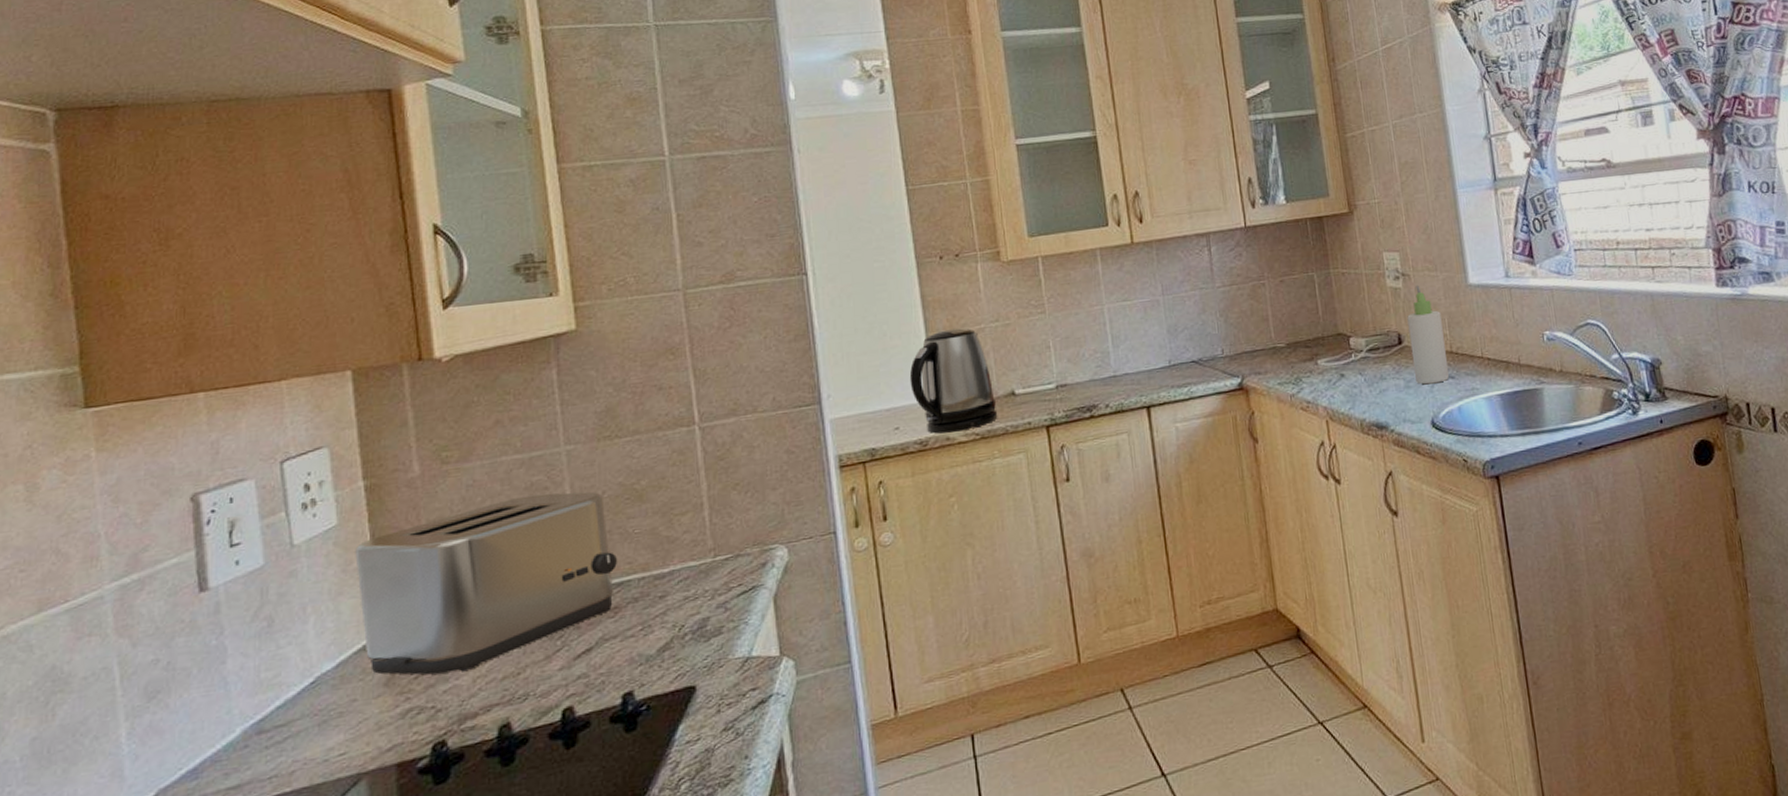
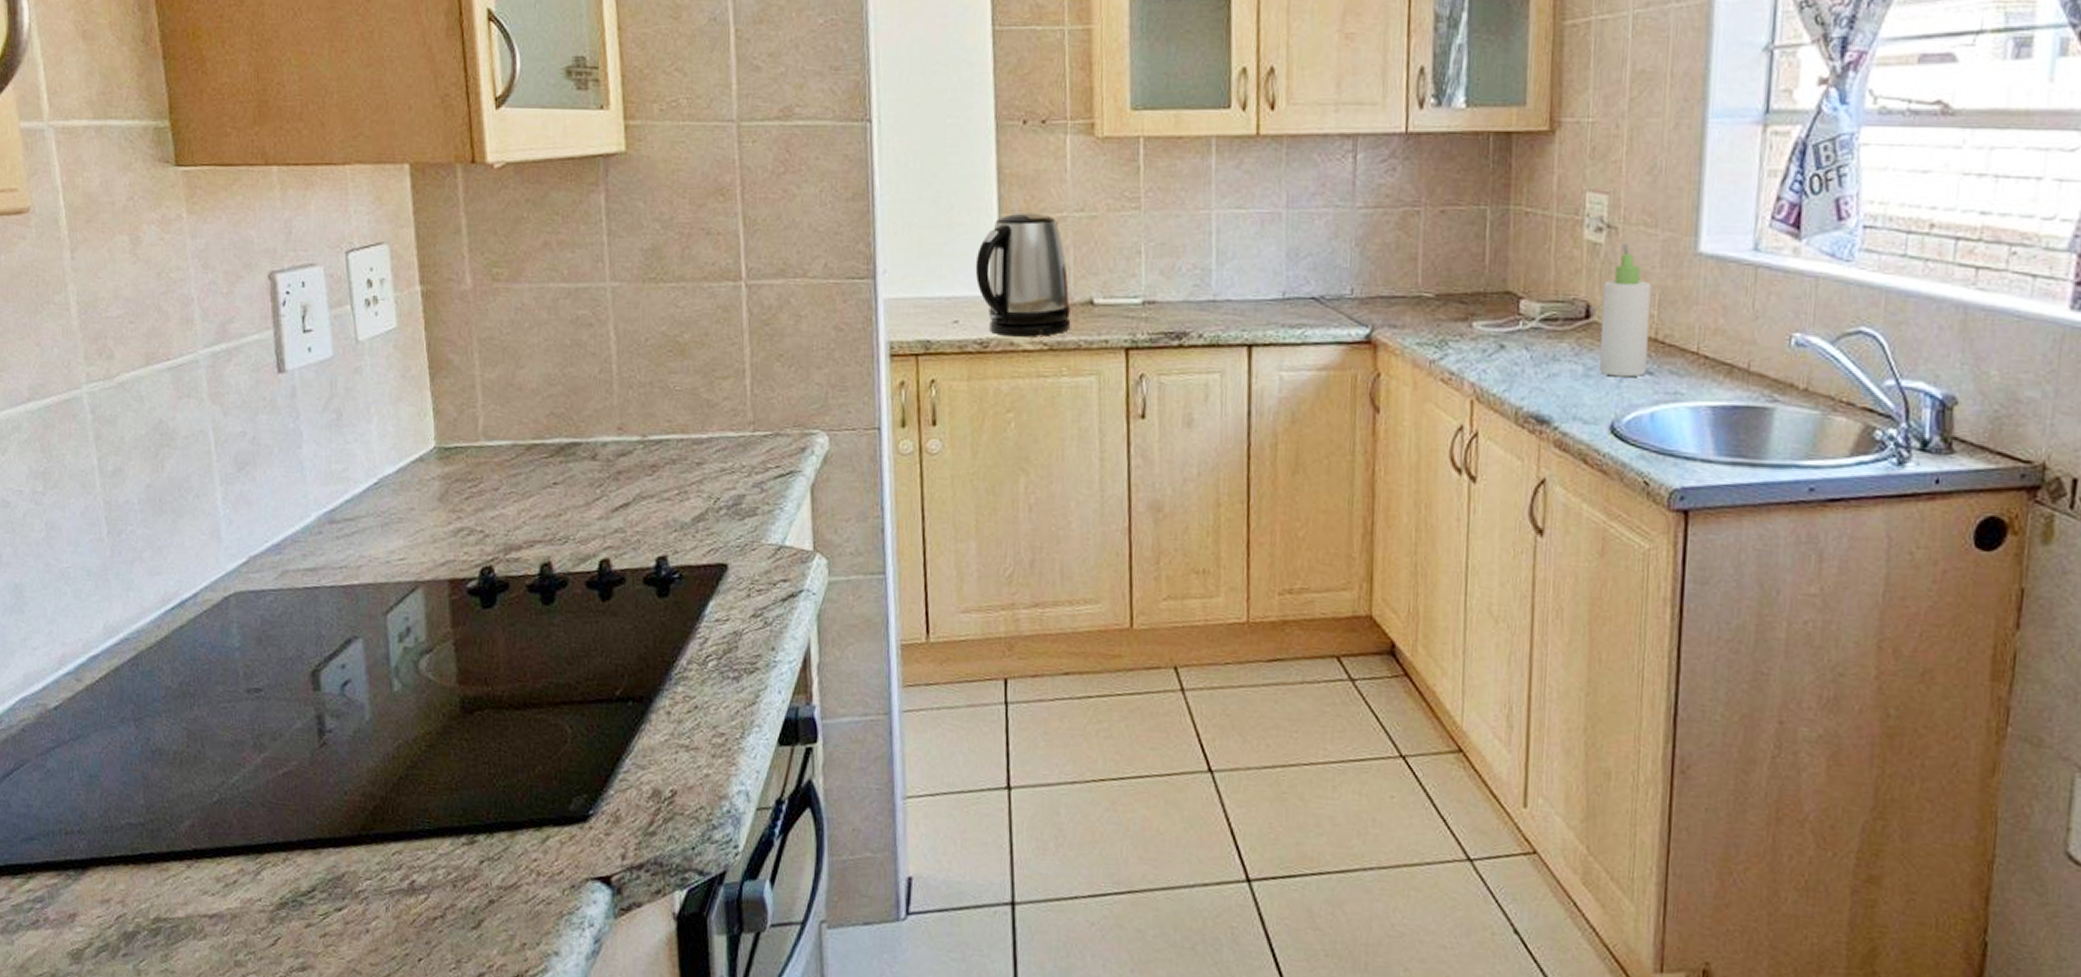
toaster: present [355,492,617,675] -> none [413,329,657,501]

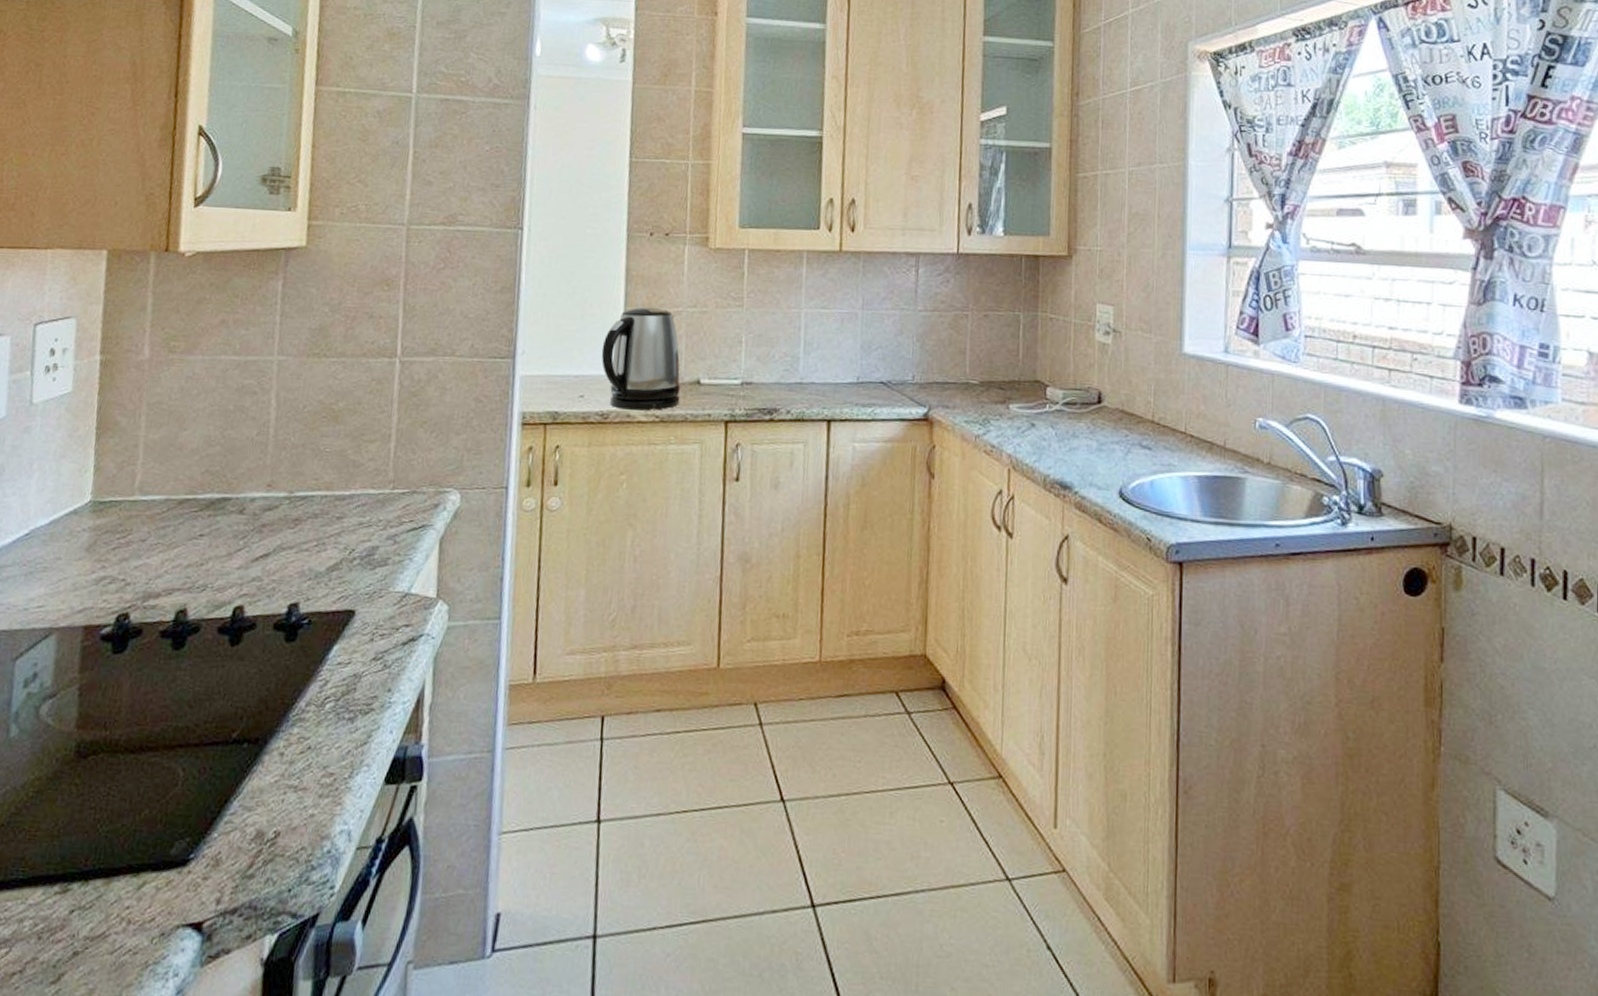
bottle: present [1599,242,1651,378] -> none [1109,344,1148,452]

